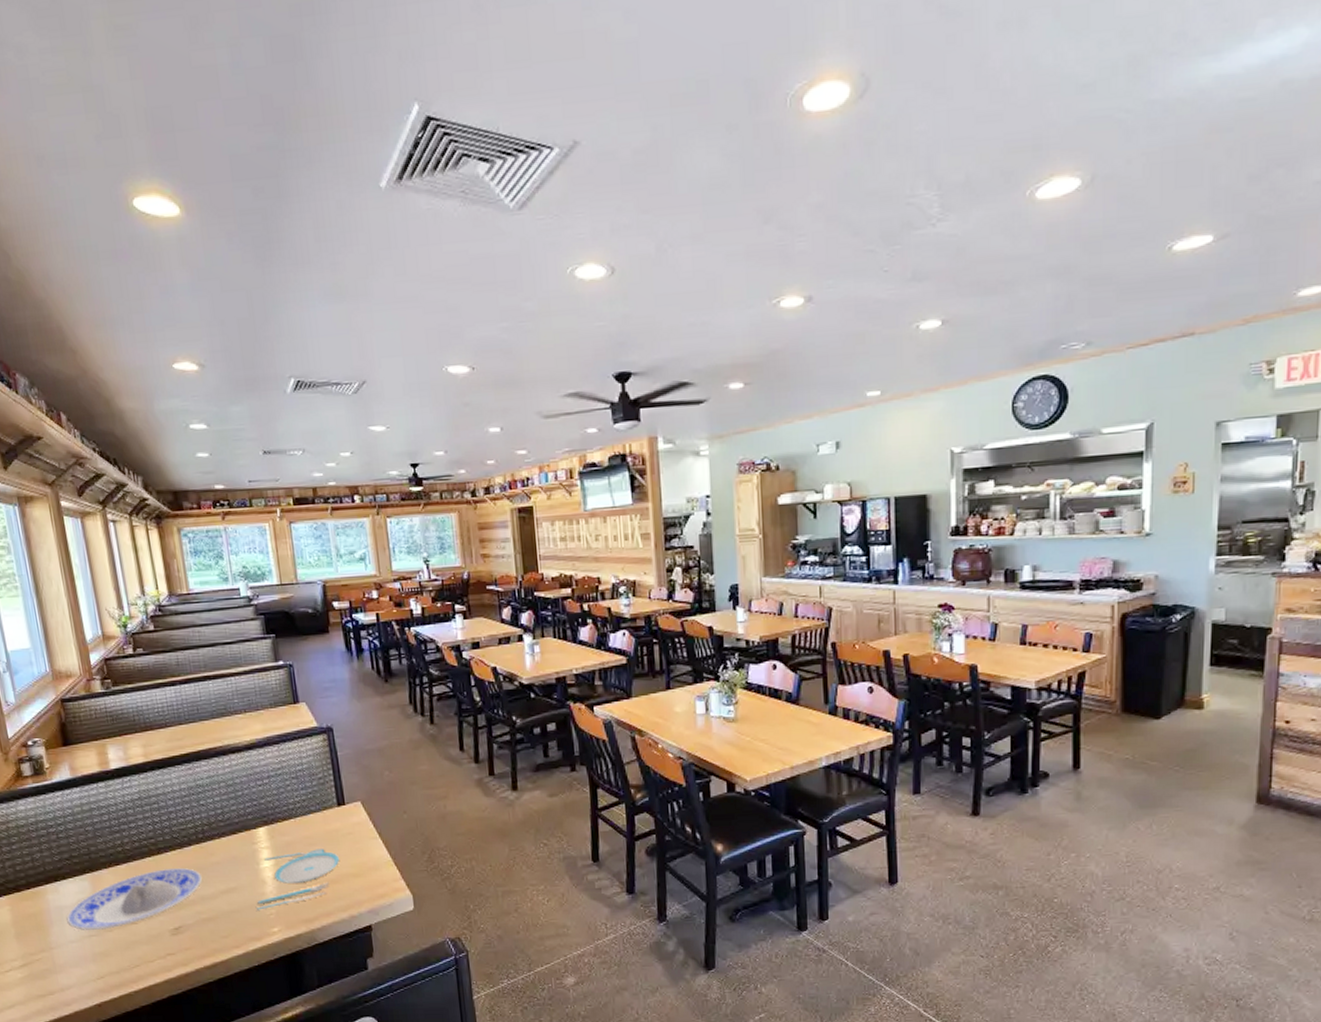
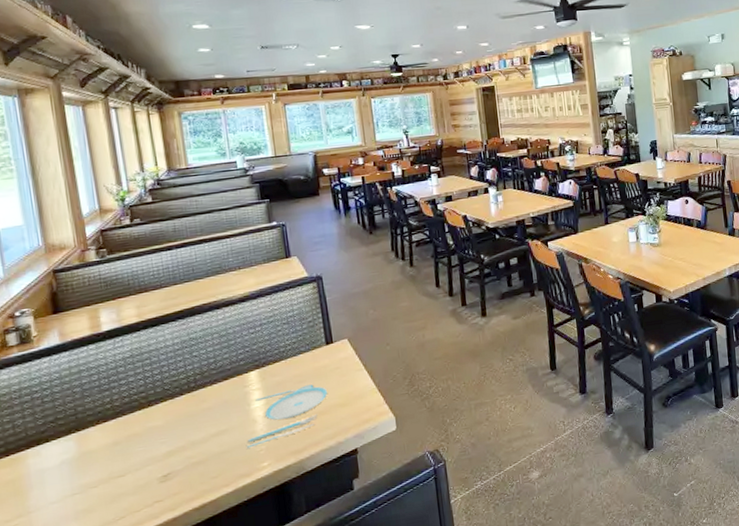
plate: present [66,868,202,930] -> none [48,416,193,490]

